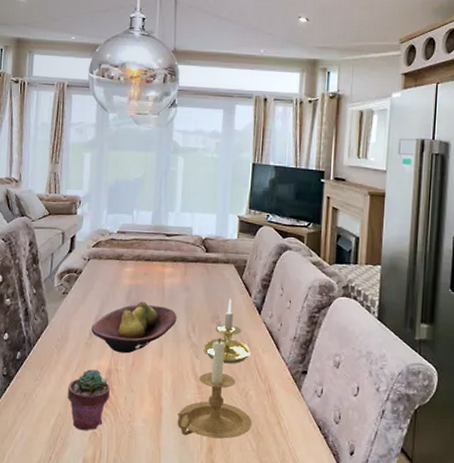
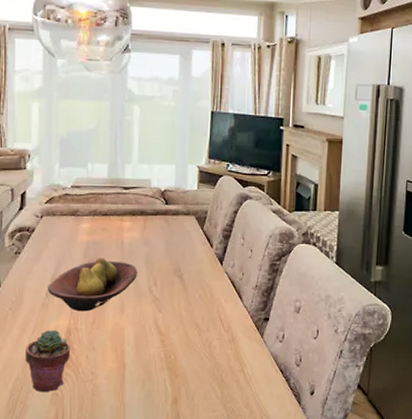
candle holder: present [177,338,252,439] -> none [141,291,216,389]
candle holder: present [204,299,251,364] -> none [166,251,214,316]

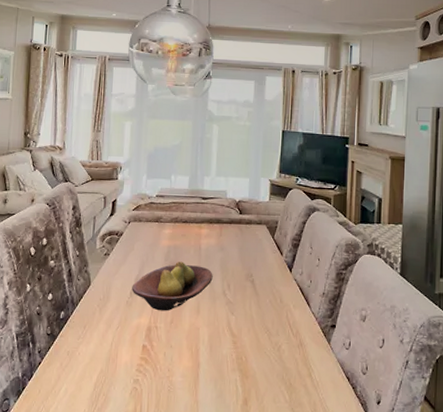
potted succulent: present [26,330,71,393] -> none [109,327,151,386]

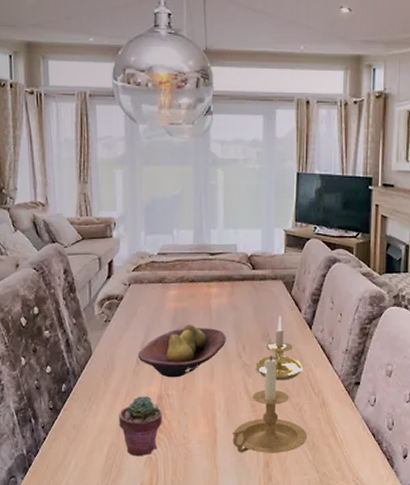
potted succulent: none [109,327,151,386] -> present [119,396,163,457]
candle holder: none [214,295,285,391] -> present [232,356,308,453]
candle holder: none [238,258,283,320] -> present [255,316,304,380]

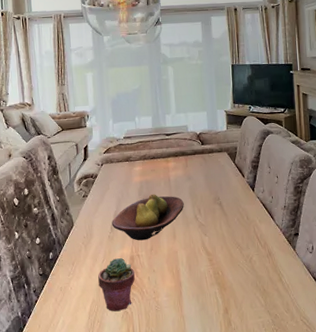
candle holder: present [232,356,308,453] -> none [195,216,259,302]
candle holder: present [255,316,304,380] -> none [210,181,250,237]

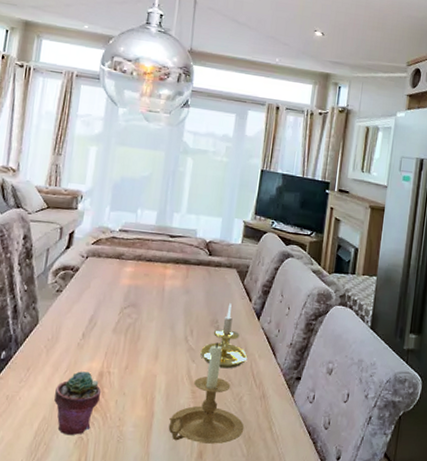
fruit bowl: present [112,194,184,241] -> none [84,302,176,356]
candle holder: none [195,216,259,302] -> present [168,342,245,444]
candle holder: none [210,181,250,237] -> present [200,303,248,369]

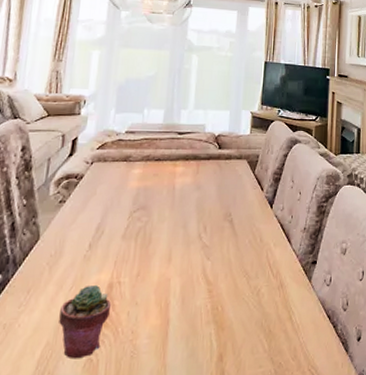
candle holder: present [168,342,245,444] -> none [185,236,264,347]
candle holder: present [200,303,248,369] -> none [215,195,263,262]

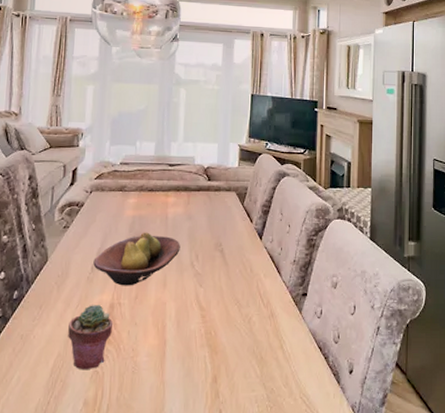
fruit bowl: none [91,204,188,263] -> present [93,232,180,286]

